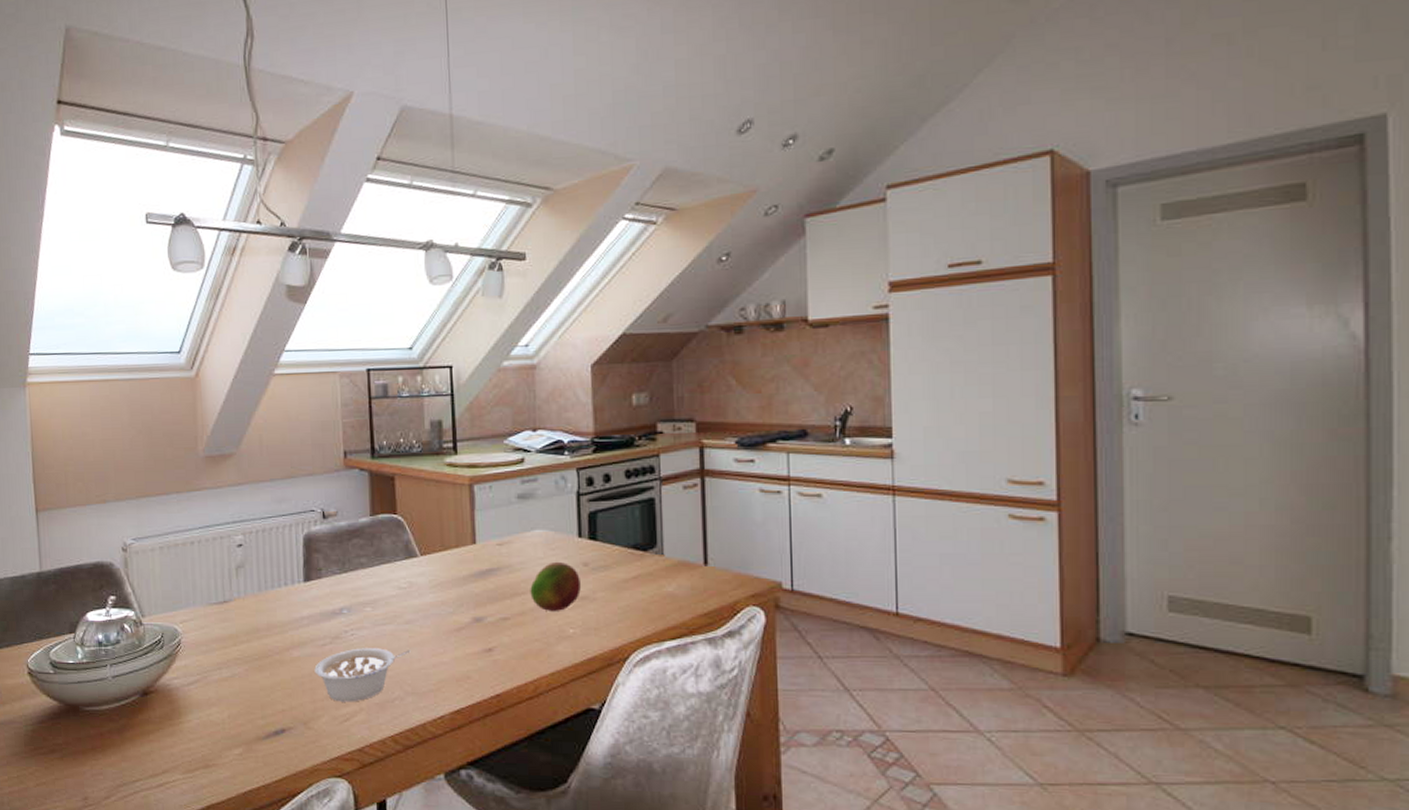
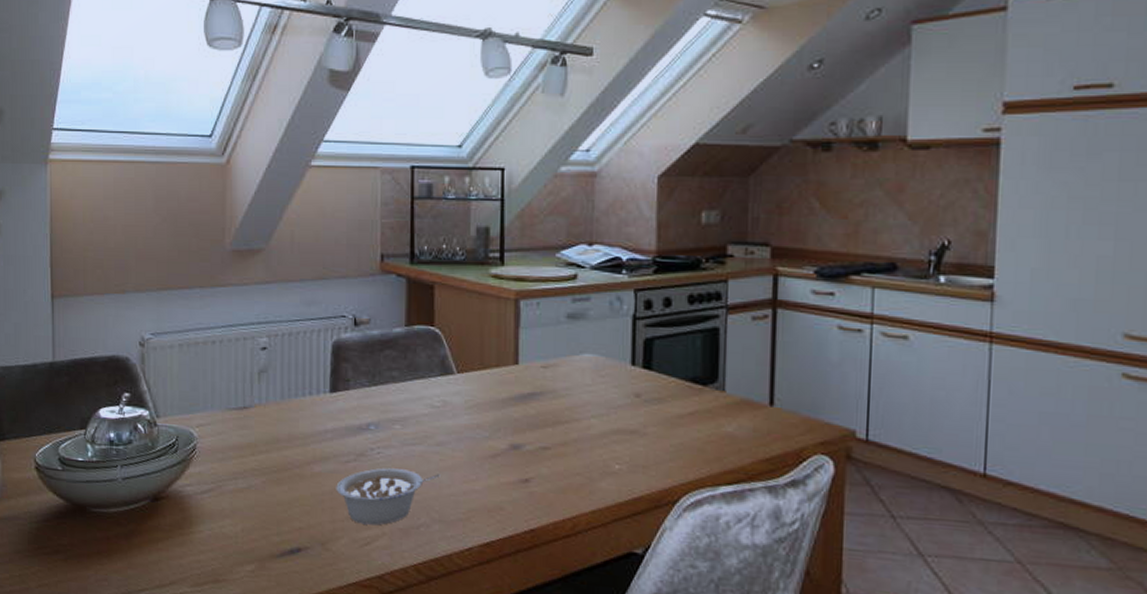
fruit: present [530,561,581,611] -> none [574,389,631,444]

